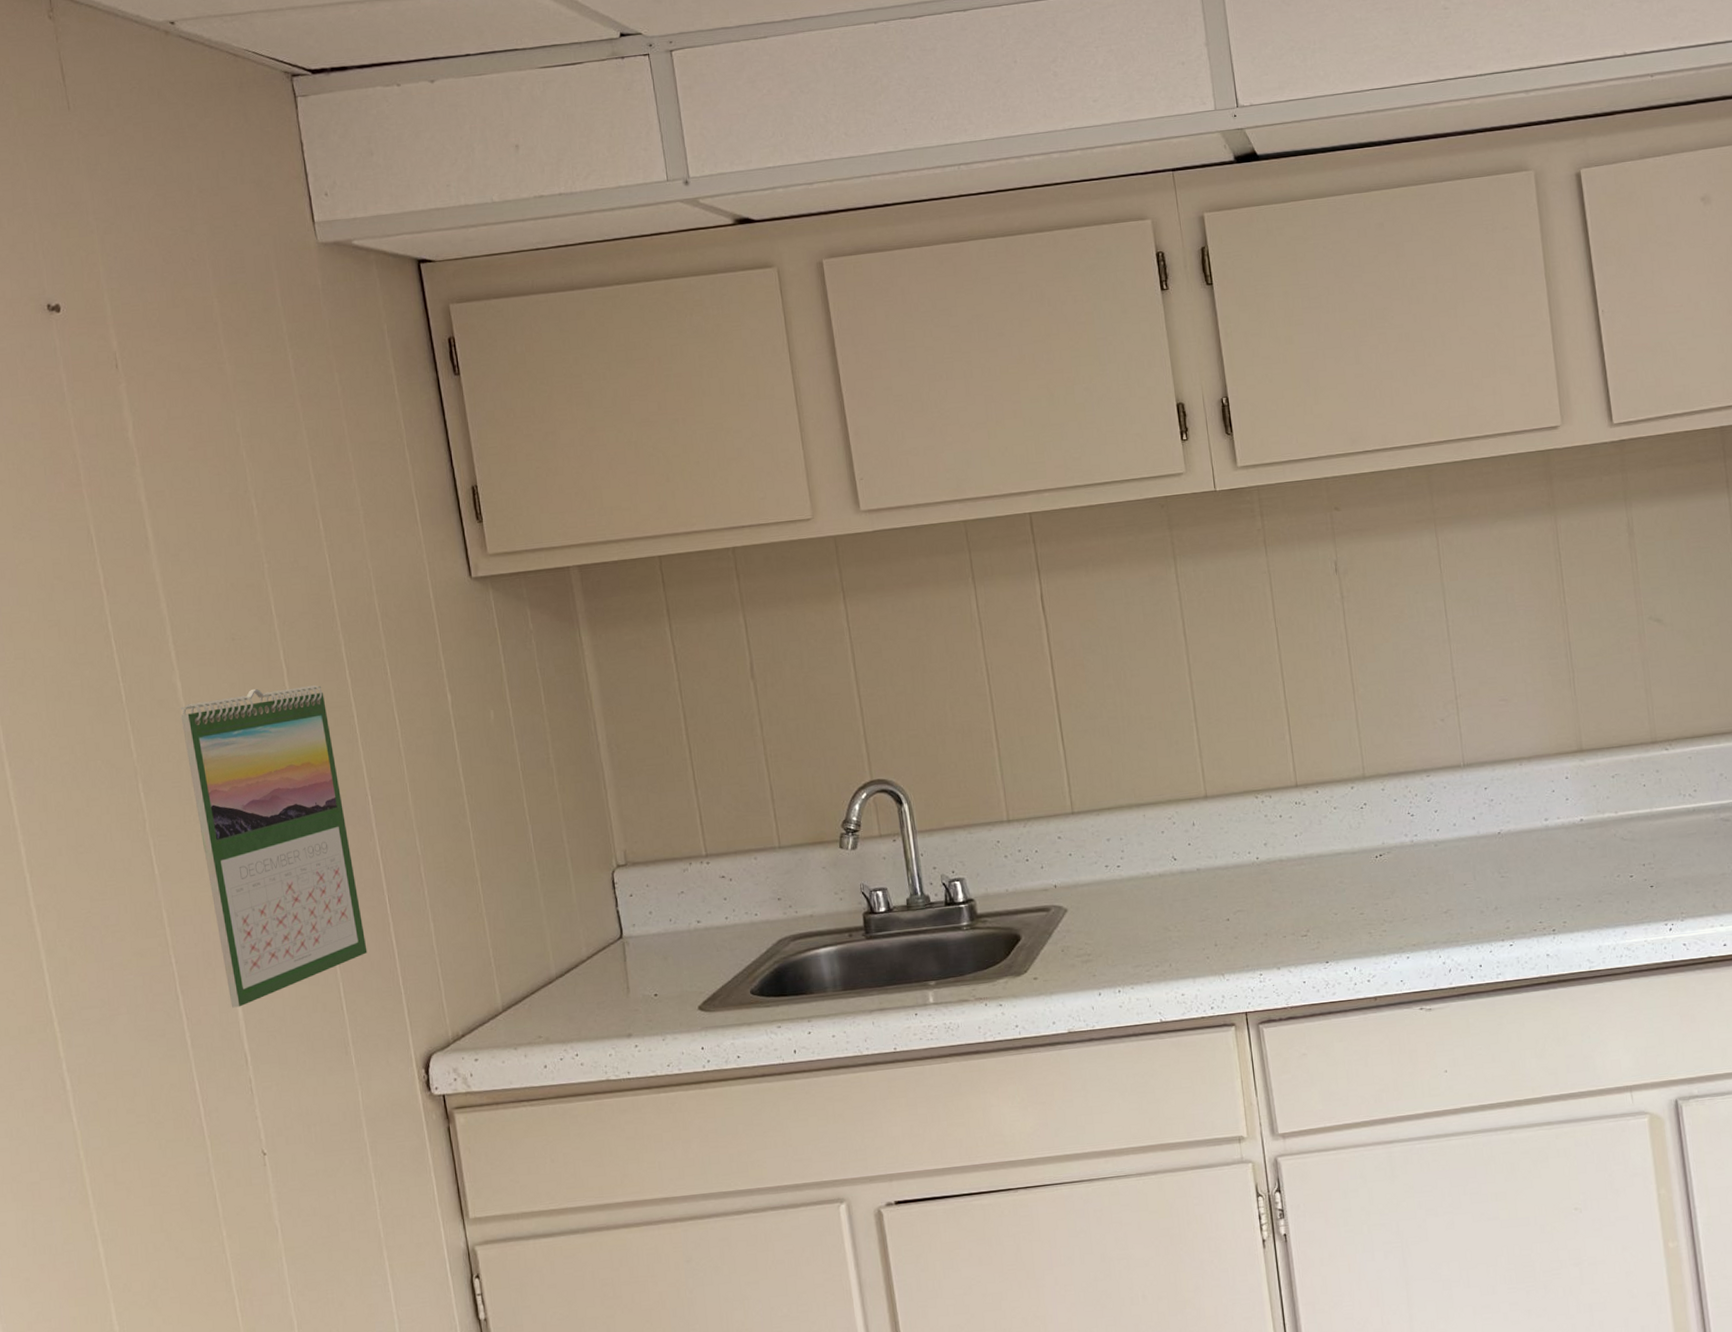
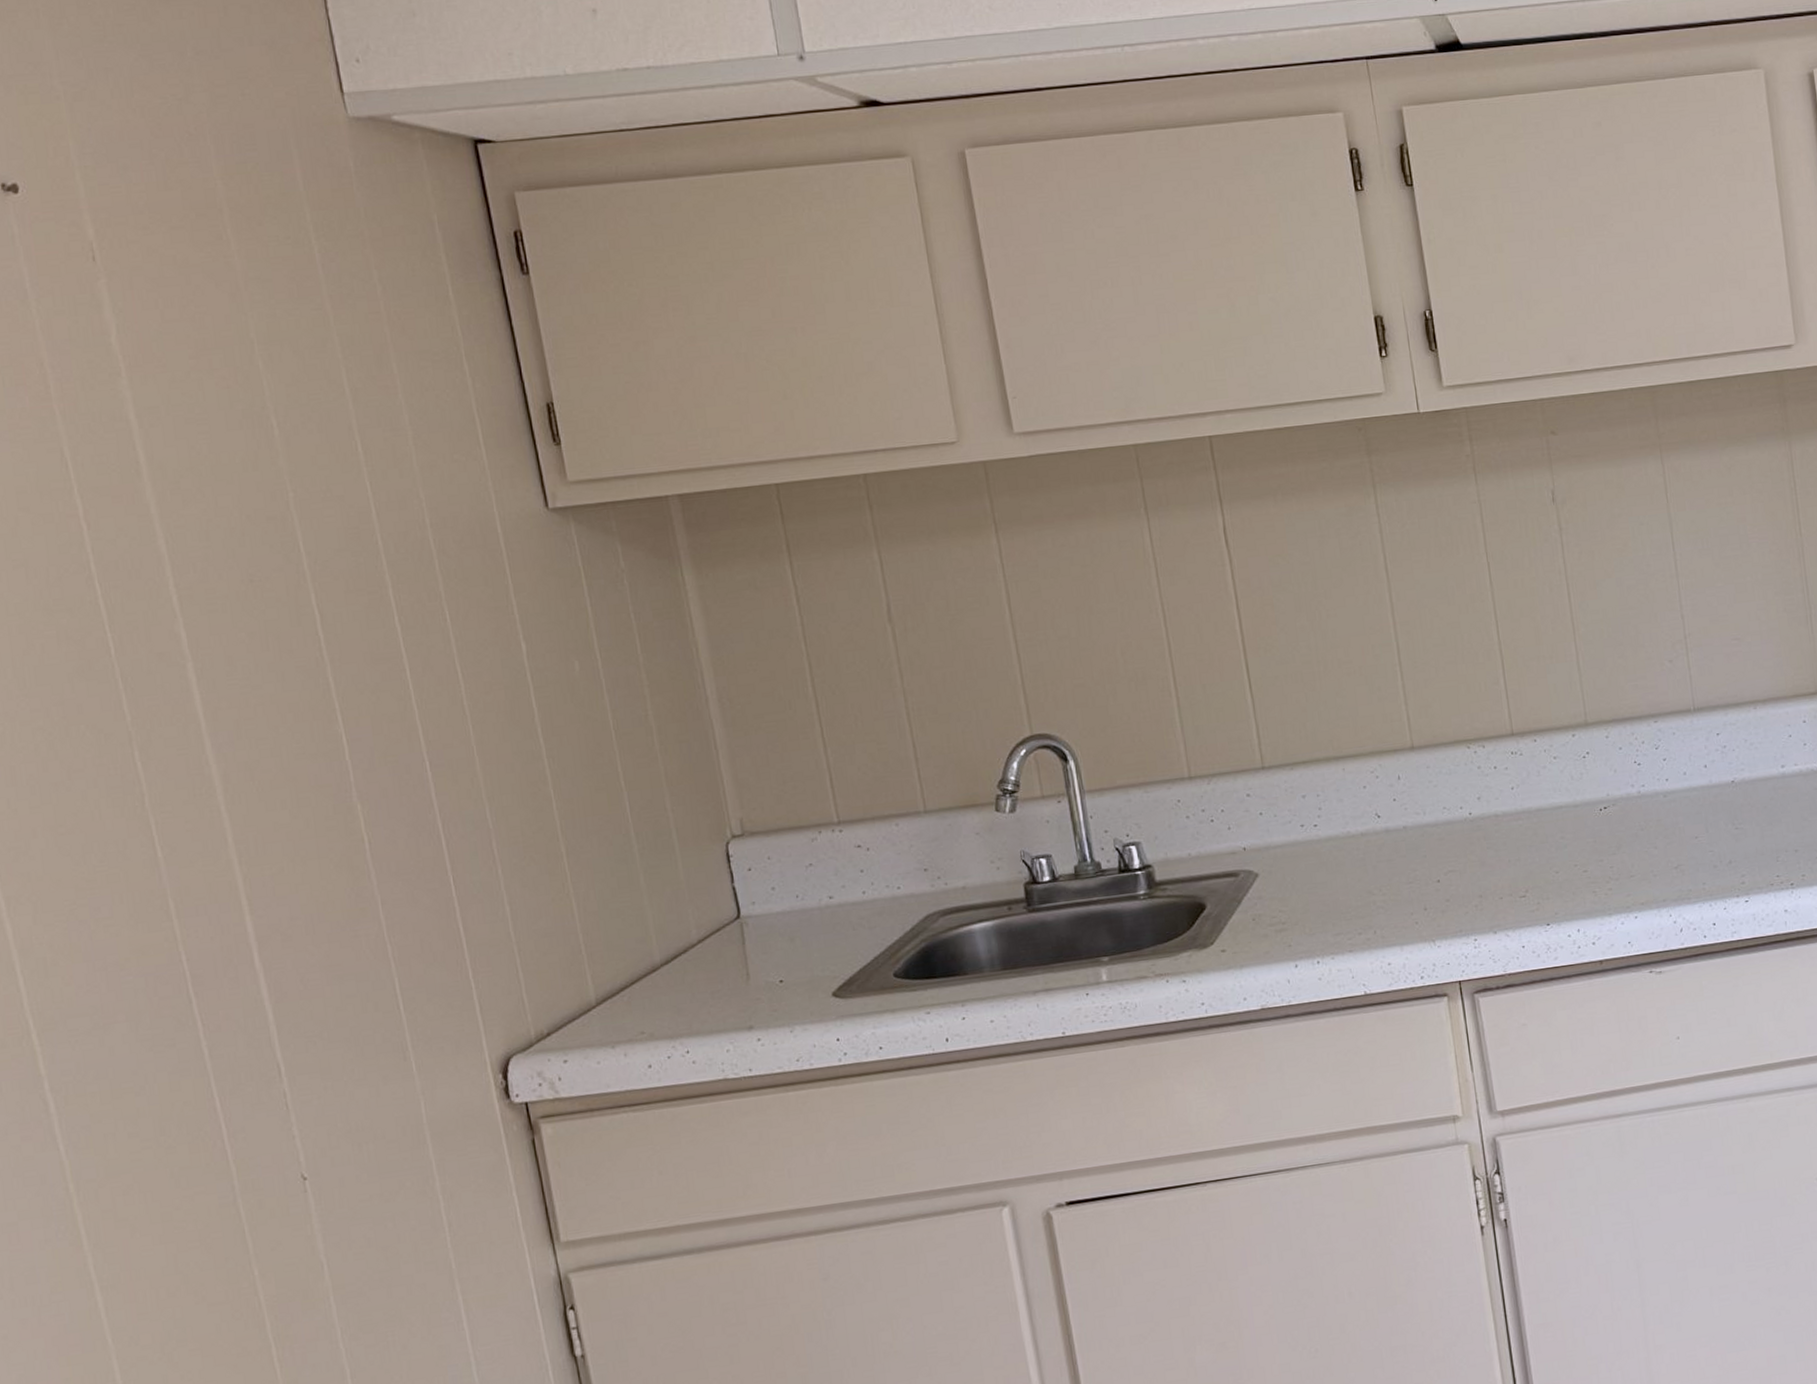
calendar: present [180,684,368,1008] -> none [185,633,429,1011]

